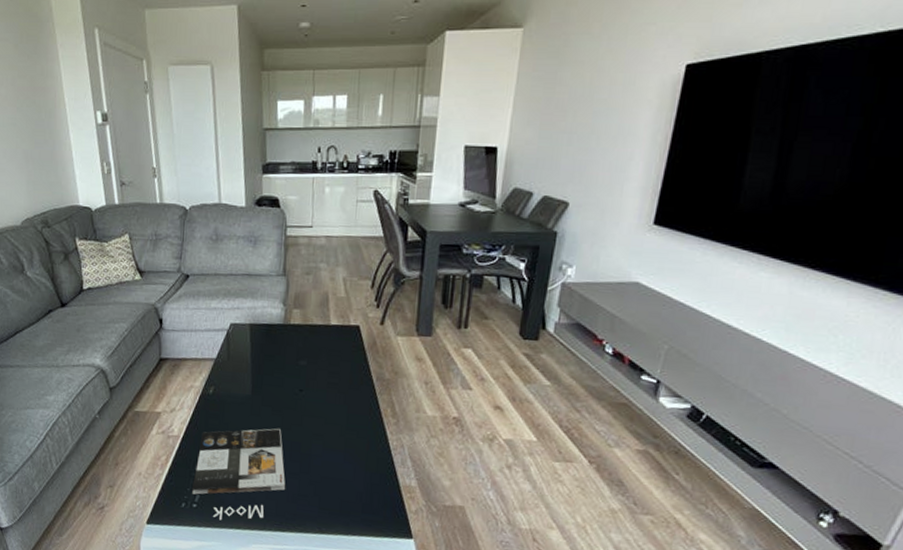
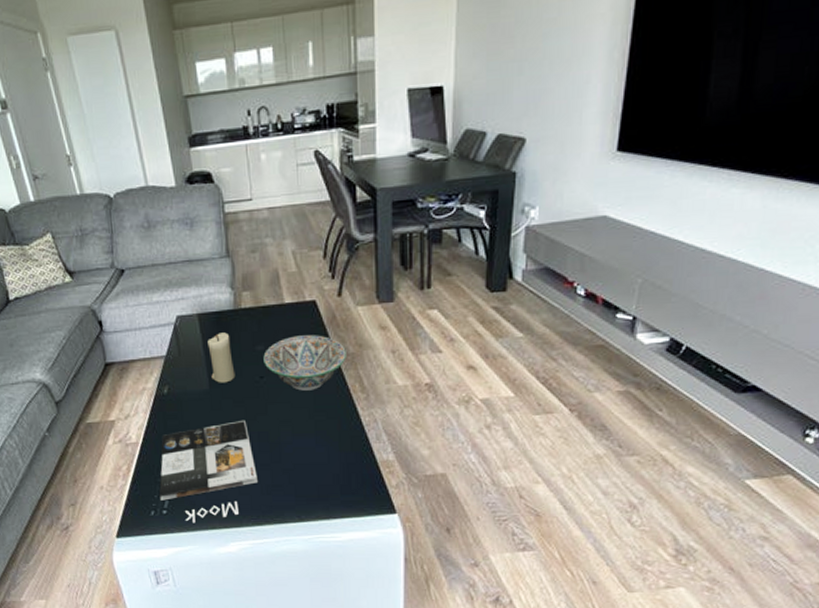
candle: none [255,344,277,392] -> present [207,332,236,383]
decorative bowl: none [304,356,382,409] -> present [263,335,346,391]

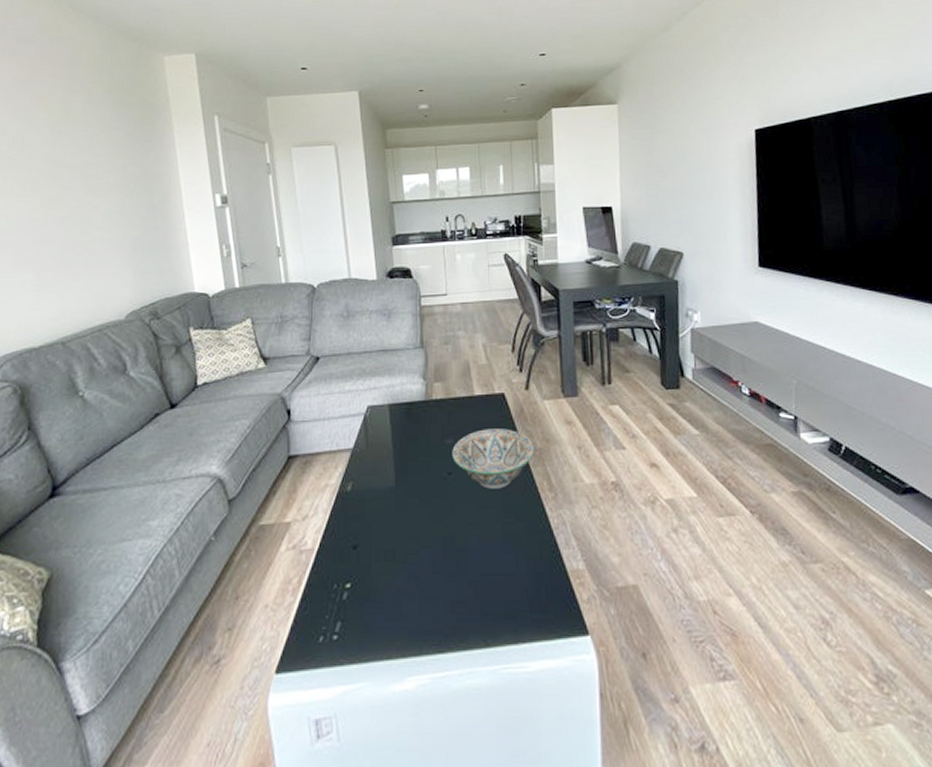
magazine: present [159,420,259,523] -> none [332,521,442,652]
candle: present [207,332,236,383] -> none [397,424,423,480]

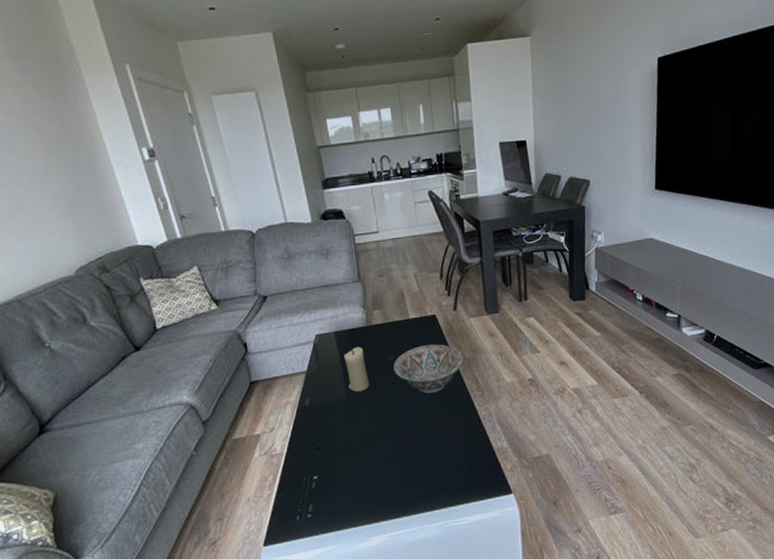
candle: none [397,424,423,480] -> present [344,347,370,392]

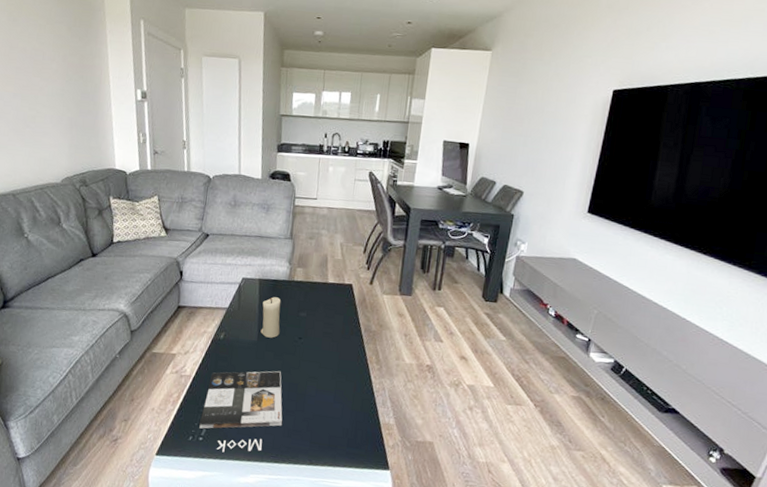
magazine: none [303,423,394,524] -> present [199,371,283,453]
decorative bowl: present [393,344,464,394] -> none [304,309,370,356]

